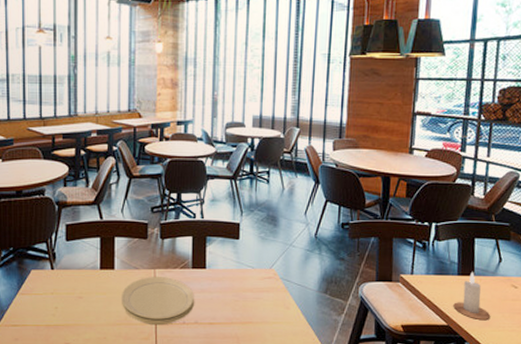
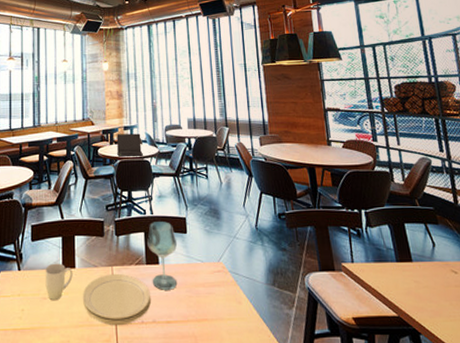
mug: none [81,264,111,300] -> present [45,263,73,301]
laptop: none [167,129,197,155] -> present [116,133,143,157]
wine glass: none [195,226,228,294] -> present [147,221,178,290]
candle: present [453,271,491,321] -> none [399,257,439,310]

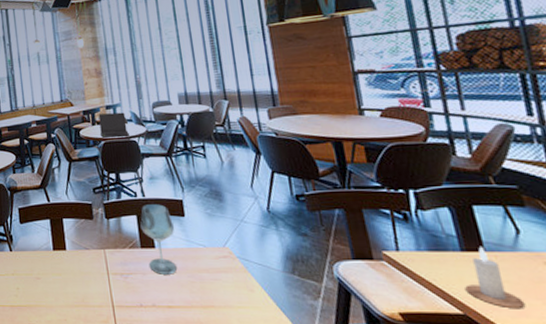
mug: present [45,263,73,301] -> none [36,245,65,281]
plate: present [82,274,152,326] -> none [75,257,150,308]
candle: none [399,257,439,310] -> present [465,246,526,309]

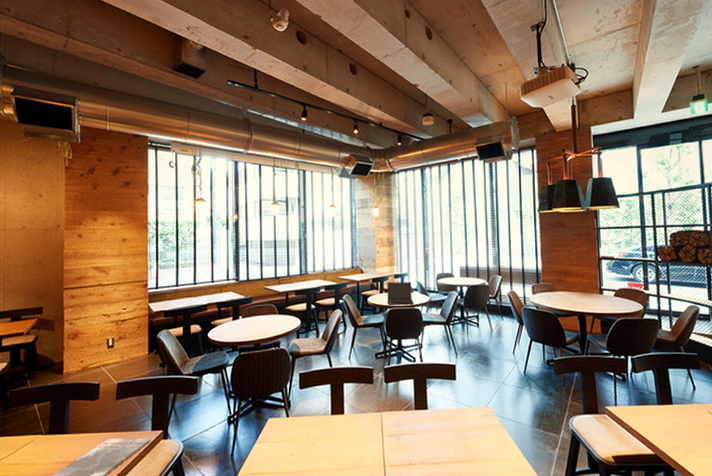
wine glass: present [140,204,177,275] -> none [416,369,447,434]
candle: present [465,246,526,309] -> none [658,400,694,448]

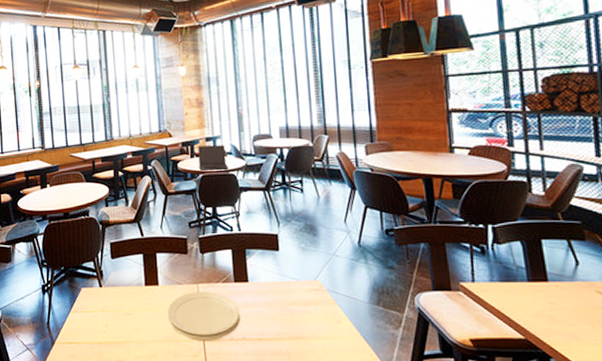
plate: none [351,419,420,468] -> present [167,292,241,342]

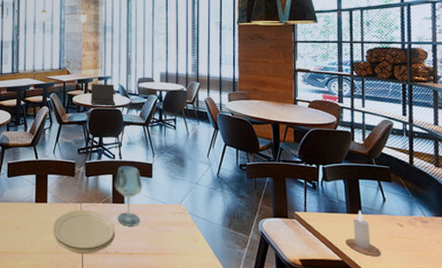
wine glass: none [235,238,269,308] -> present [115,166,143,226]
candle: none [528,276,577,333] -> present [345,210,381,257]

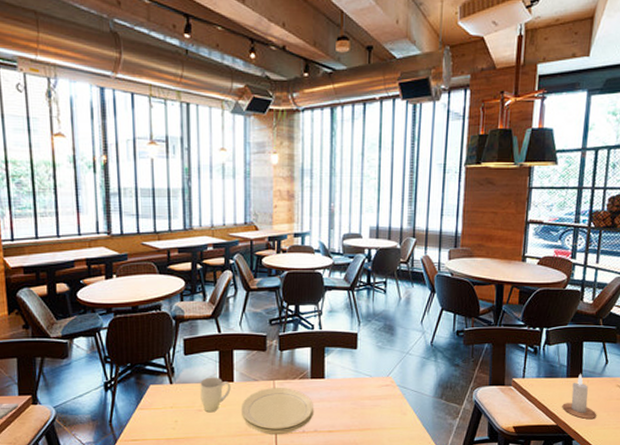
mug: none [19,197,45,230] -> present [200,377,231,413]
laptop: present [91,84,115,105] -> none [285,242,315,267]
wine glass: present [115,166,143,226] -> none [314,337,346,403]

